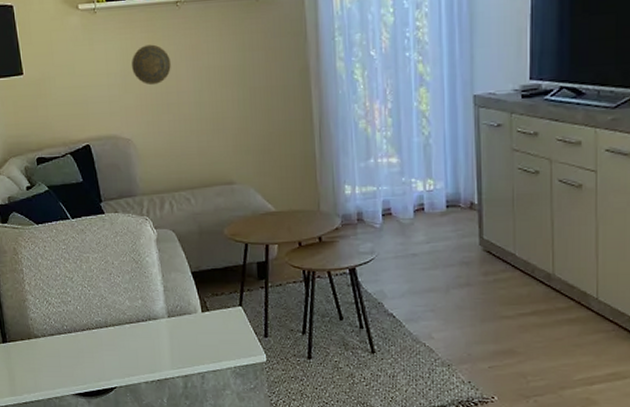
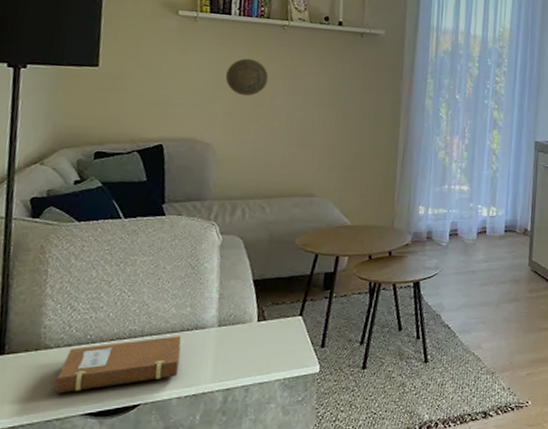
notebook: none [46,326,141,376] -> present [52,336,182,394]

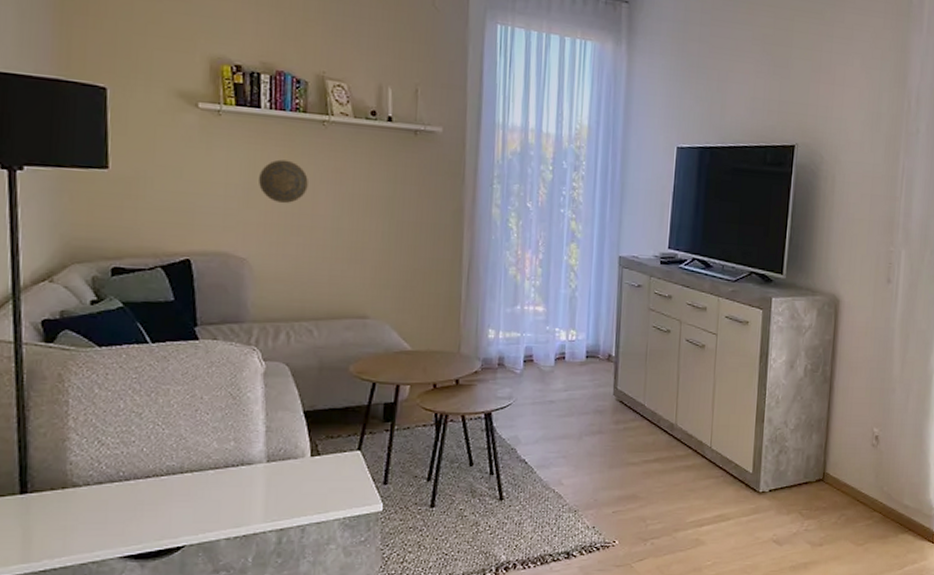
notebook: present [52,336,182,394] -> none [84,472,226,535]

